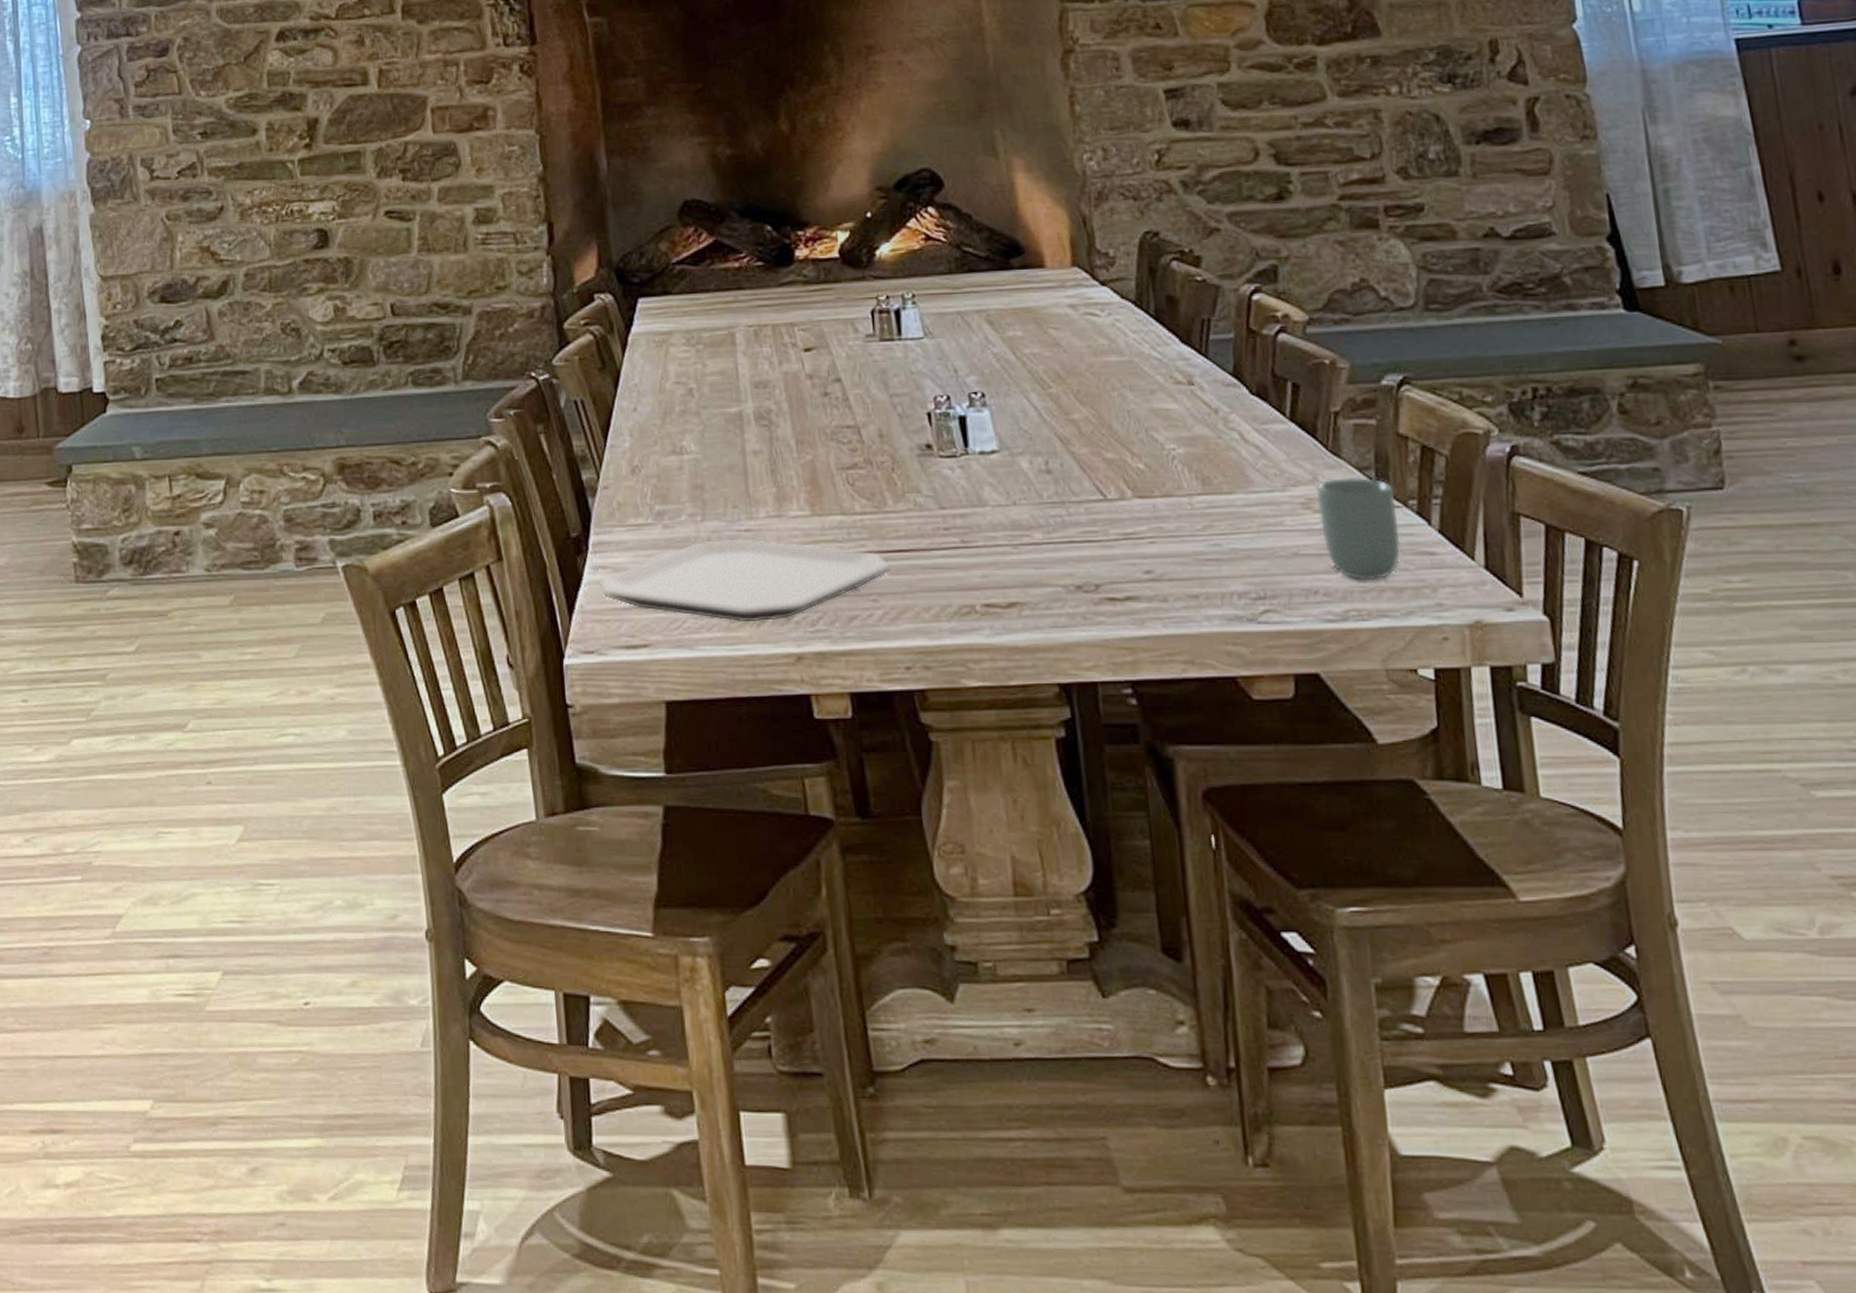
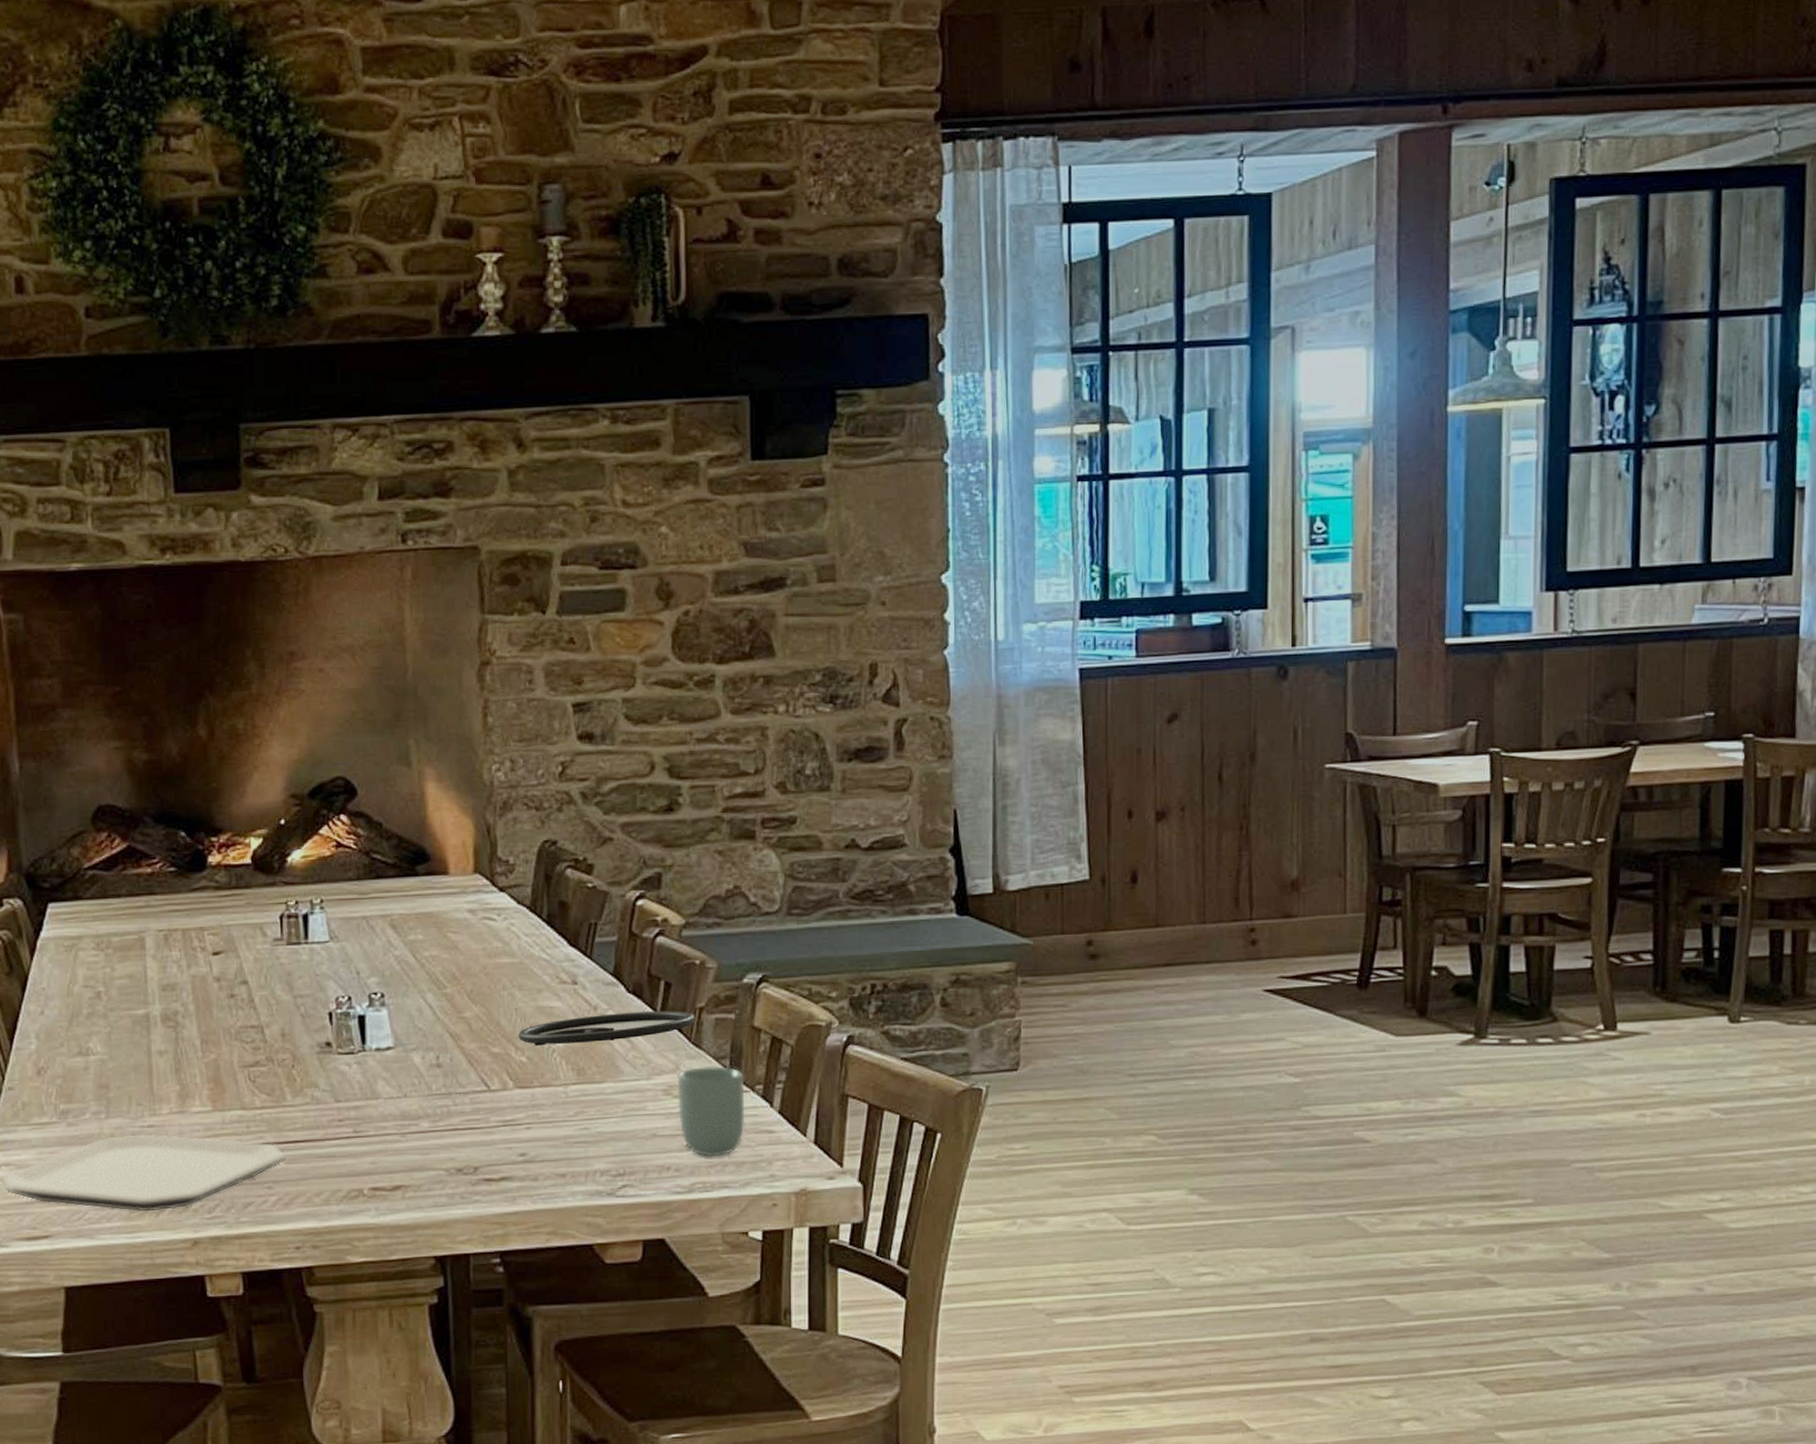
plate: none [1133,415,1331,452] -> present [518,1010,695,1046]

